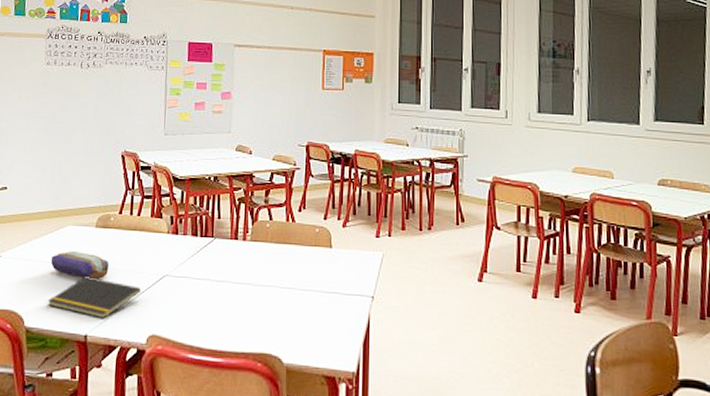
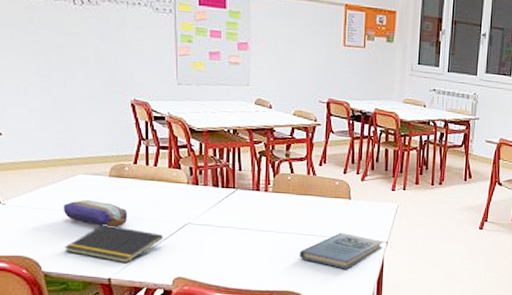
book: none [277,286,369,329] -> present [299,233,383,270]

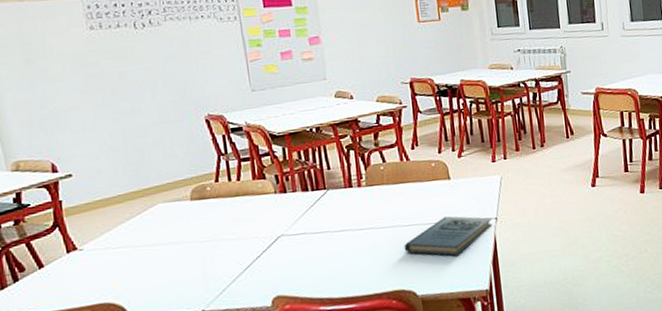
pencil case: present [62,199,128,228] -> none [144,228,216,255]
notepad: present [64,224,163,264] -> none [150,252,256,292]

